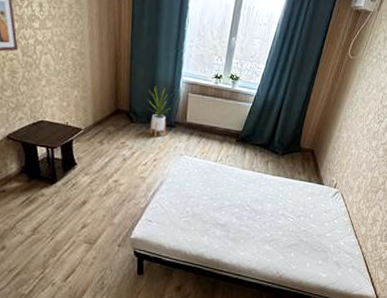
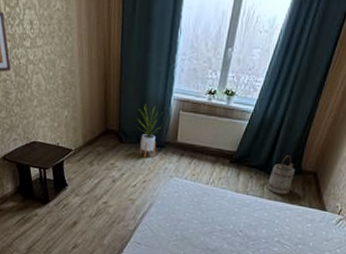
bucket: none [270,135,295,170] -> present [266,155,295,194]

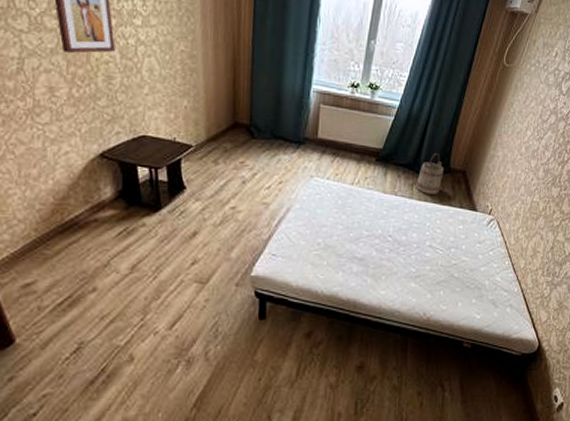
house plant: present [137,103,162,158] -> none [271,95,301,156]

